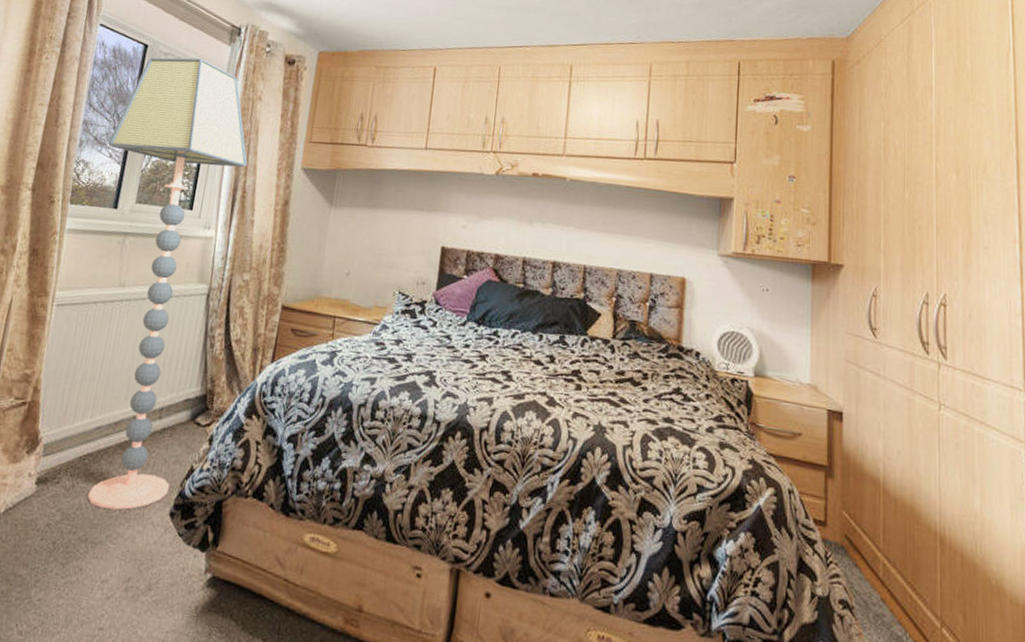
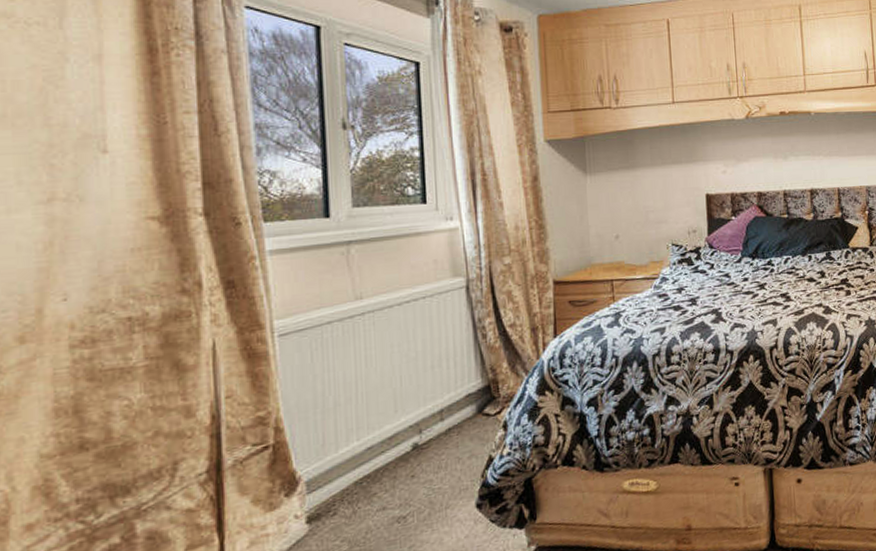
floor lamp: present [87,57,248,510] -> none [296,36,481,524]

